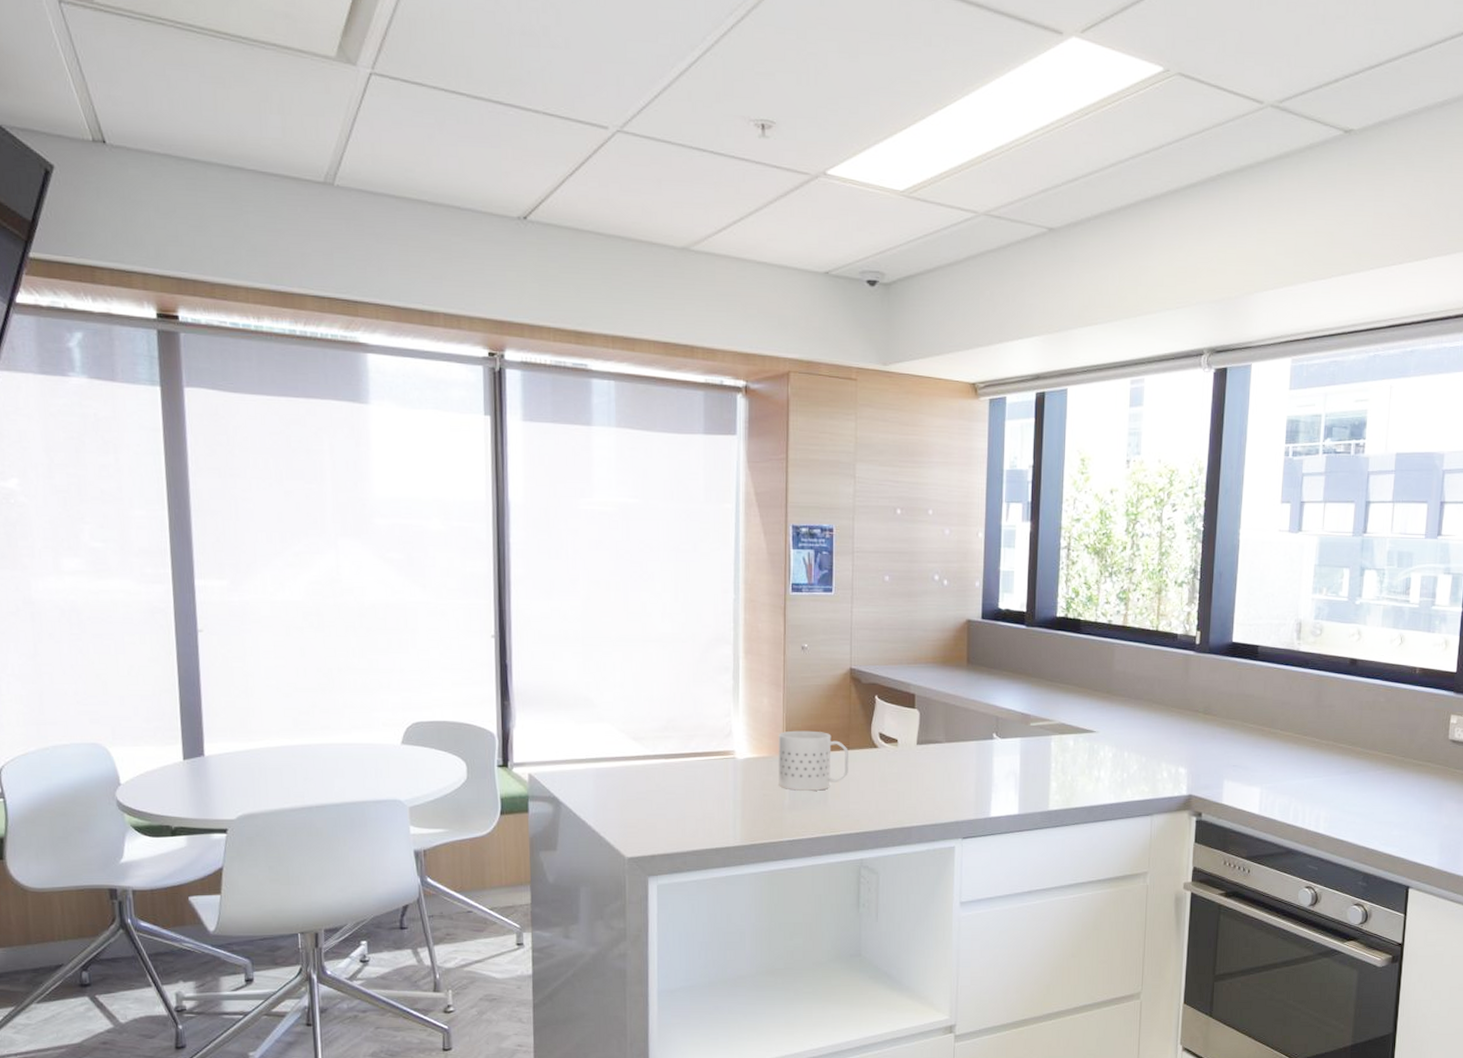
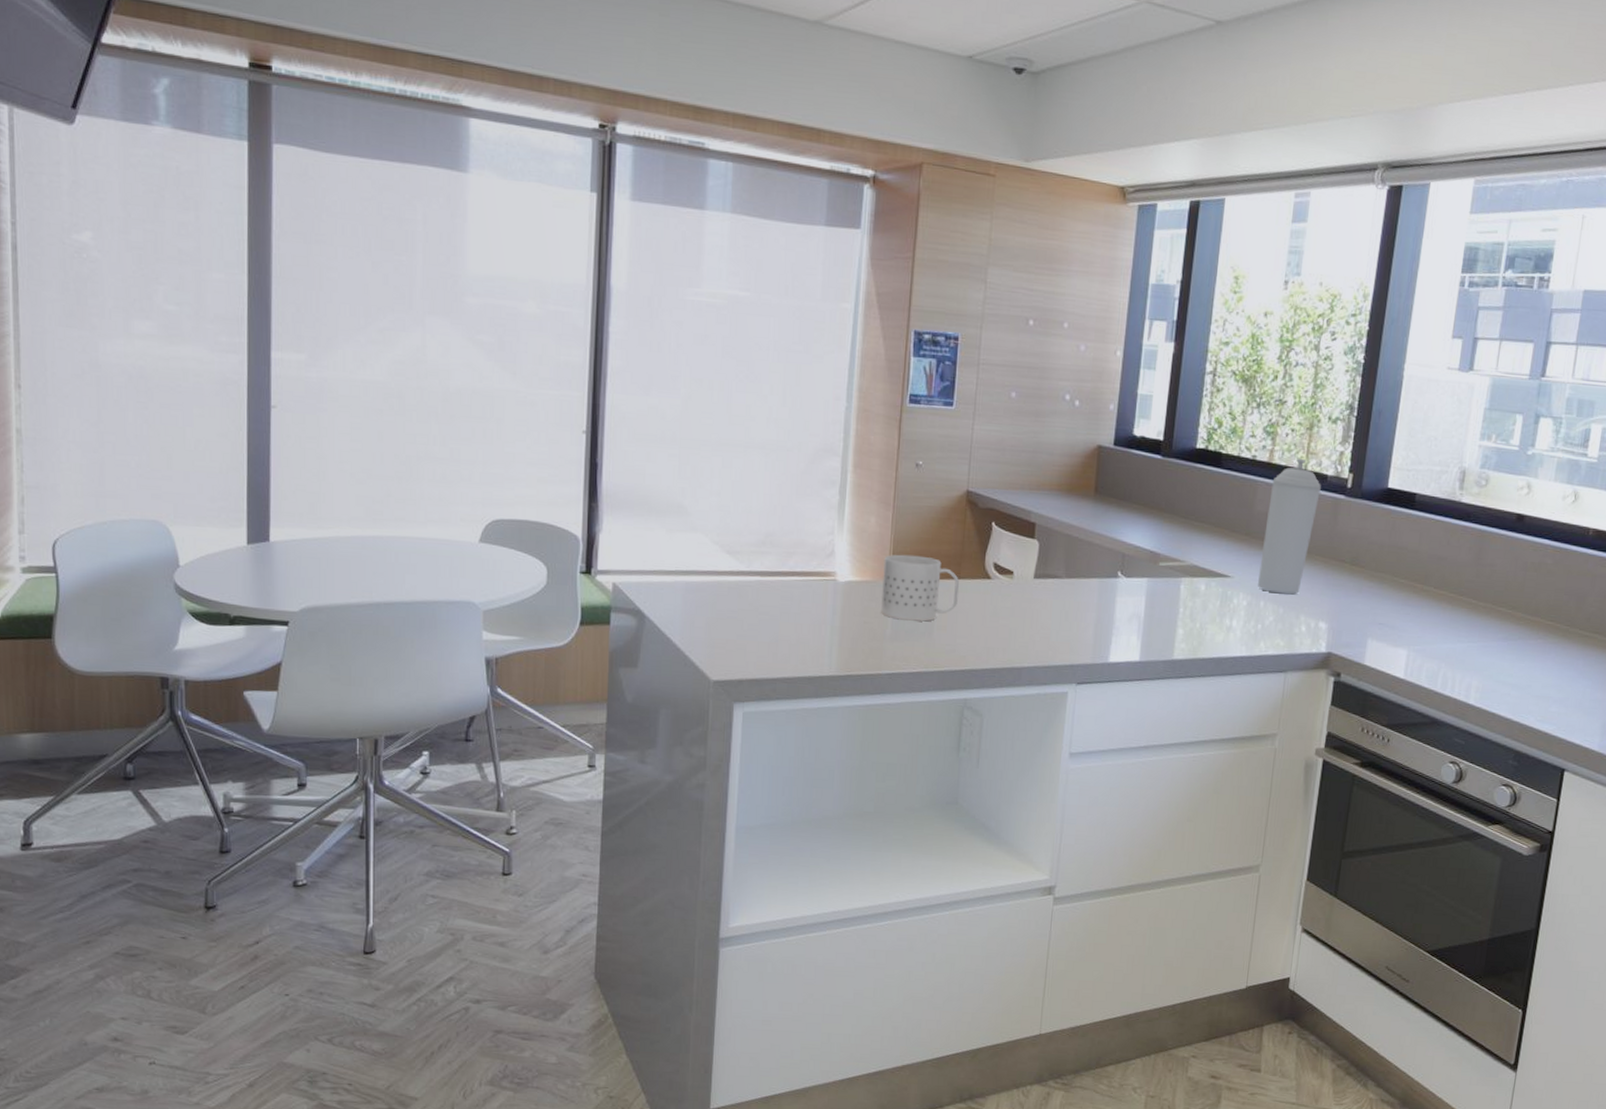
canister: none [1121,621,1173,745] -> present [1258,459,1322,595]

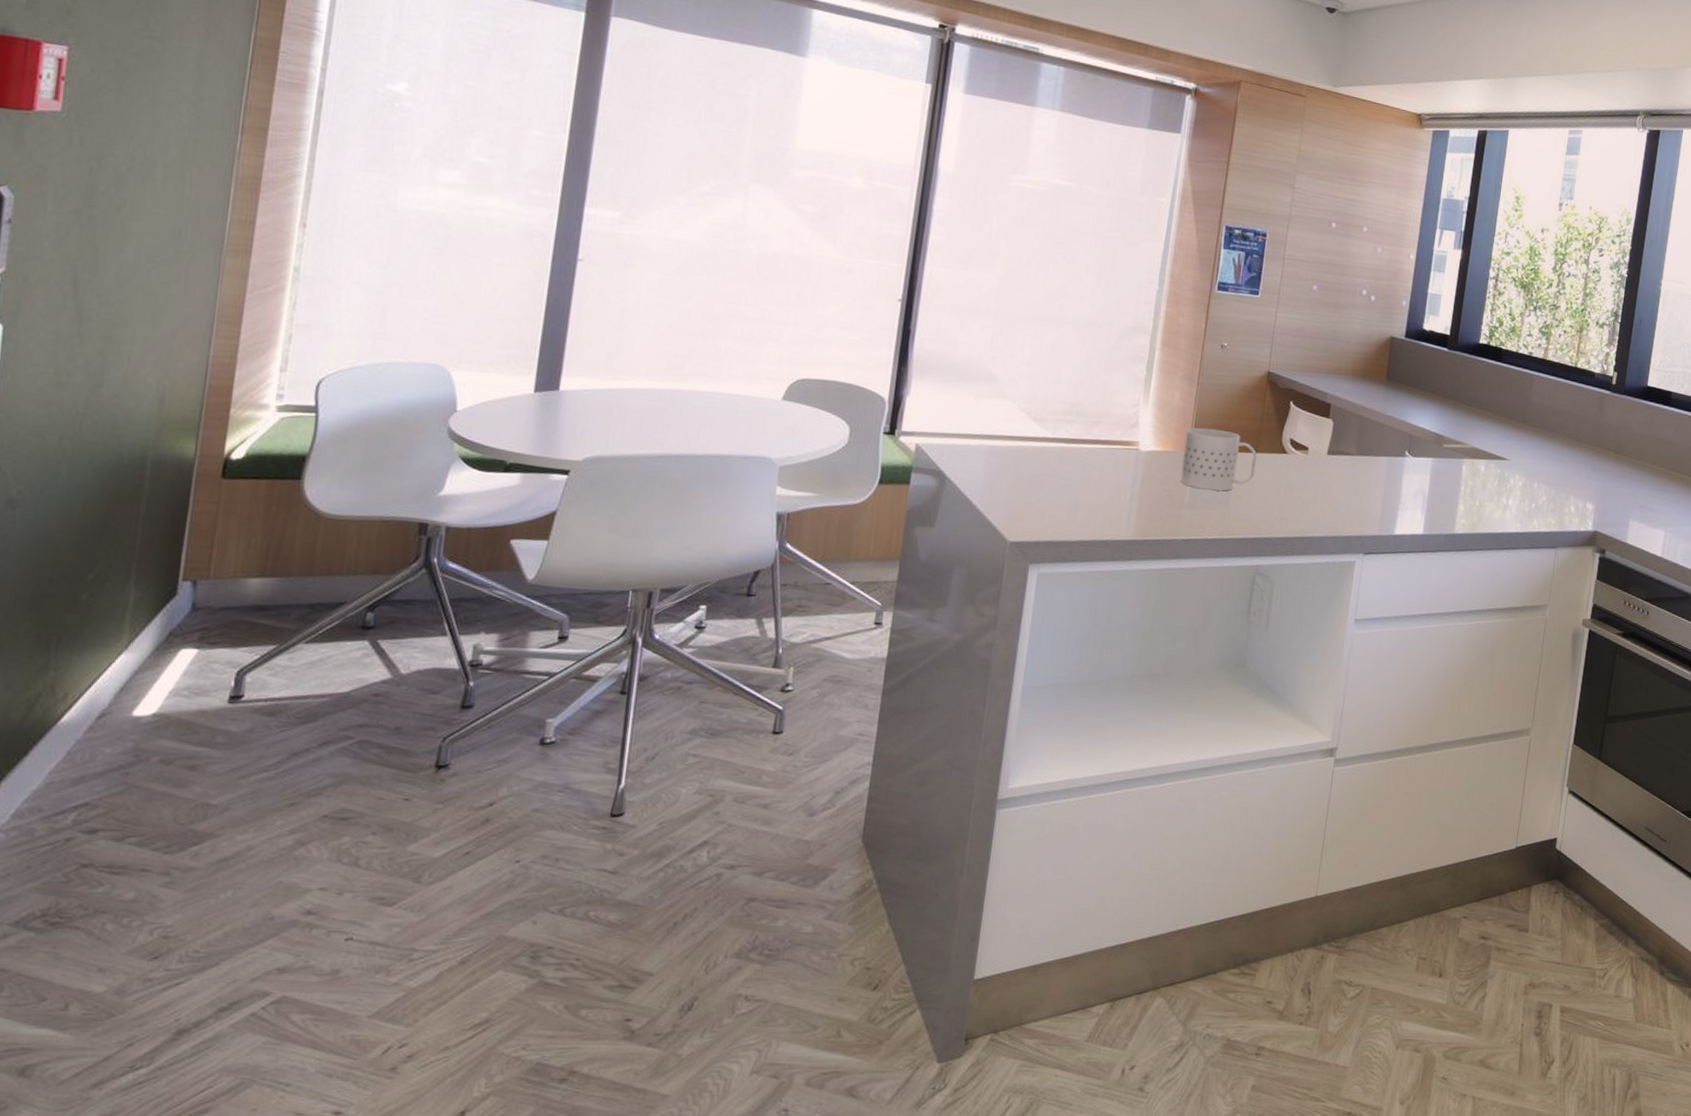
canister: present [1258,459,1322,595] -> none [1532,357,1590,478]

